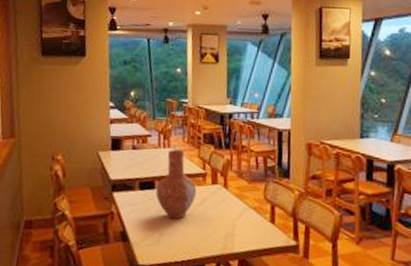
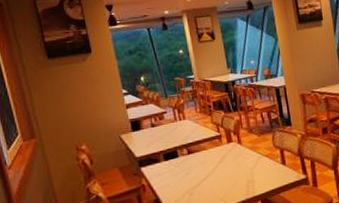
vase: present [155,149,197,220] -> none [179,119,216,180]

